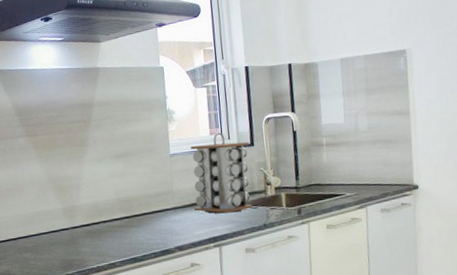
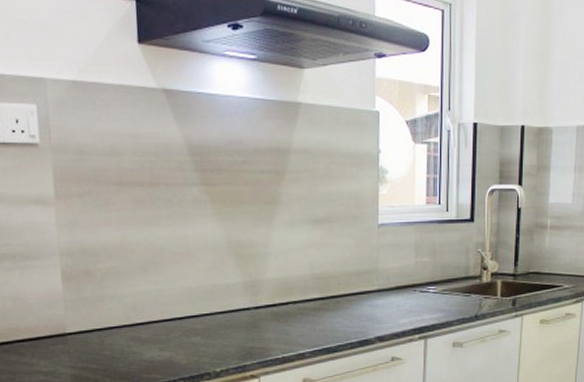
spice rack: present [190,131,253,214] -> none [401,201,469,300]

